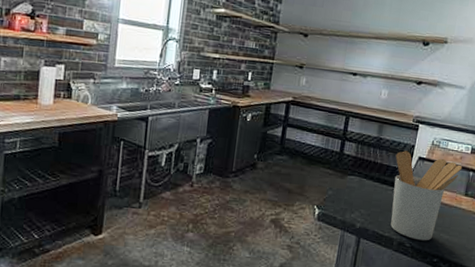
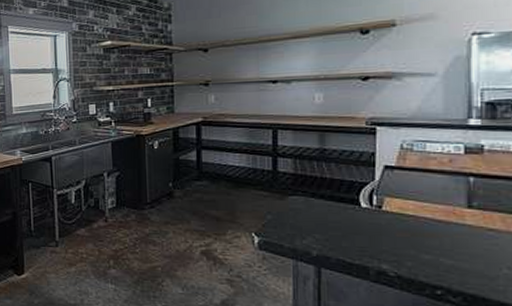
utensil holder: present [390,150,463,241] -> none [350,160,456,269]

